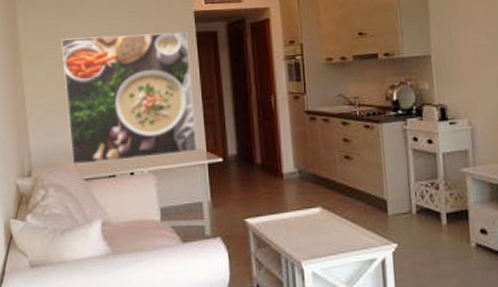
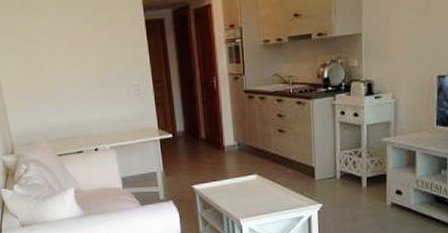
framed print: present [61,32,197,165] -> none [27,21,150,143]

